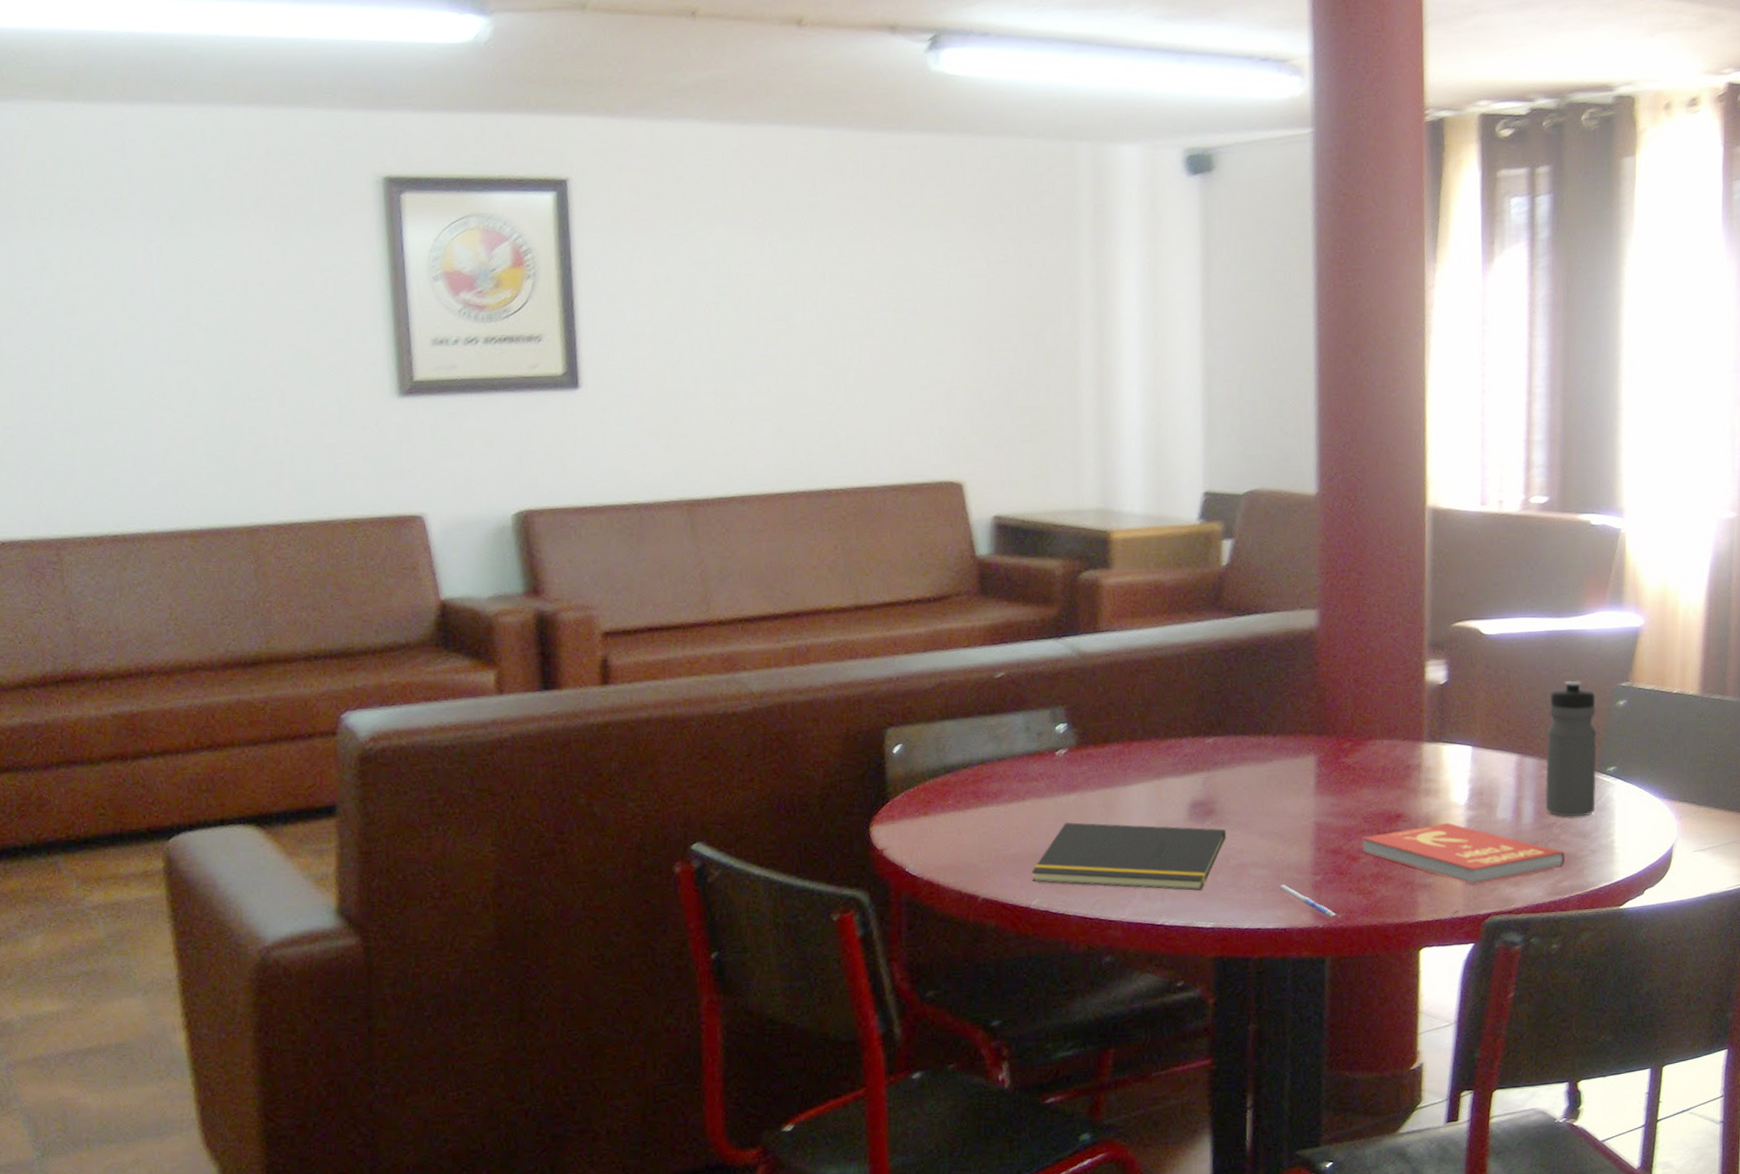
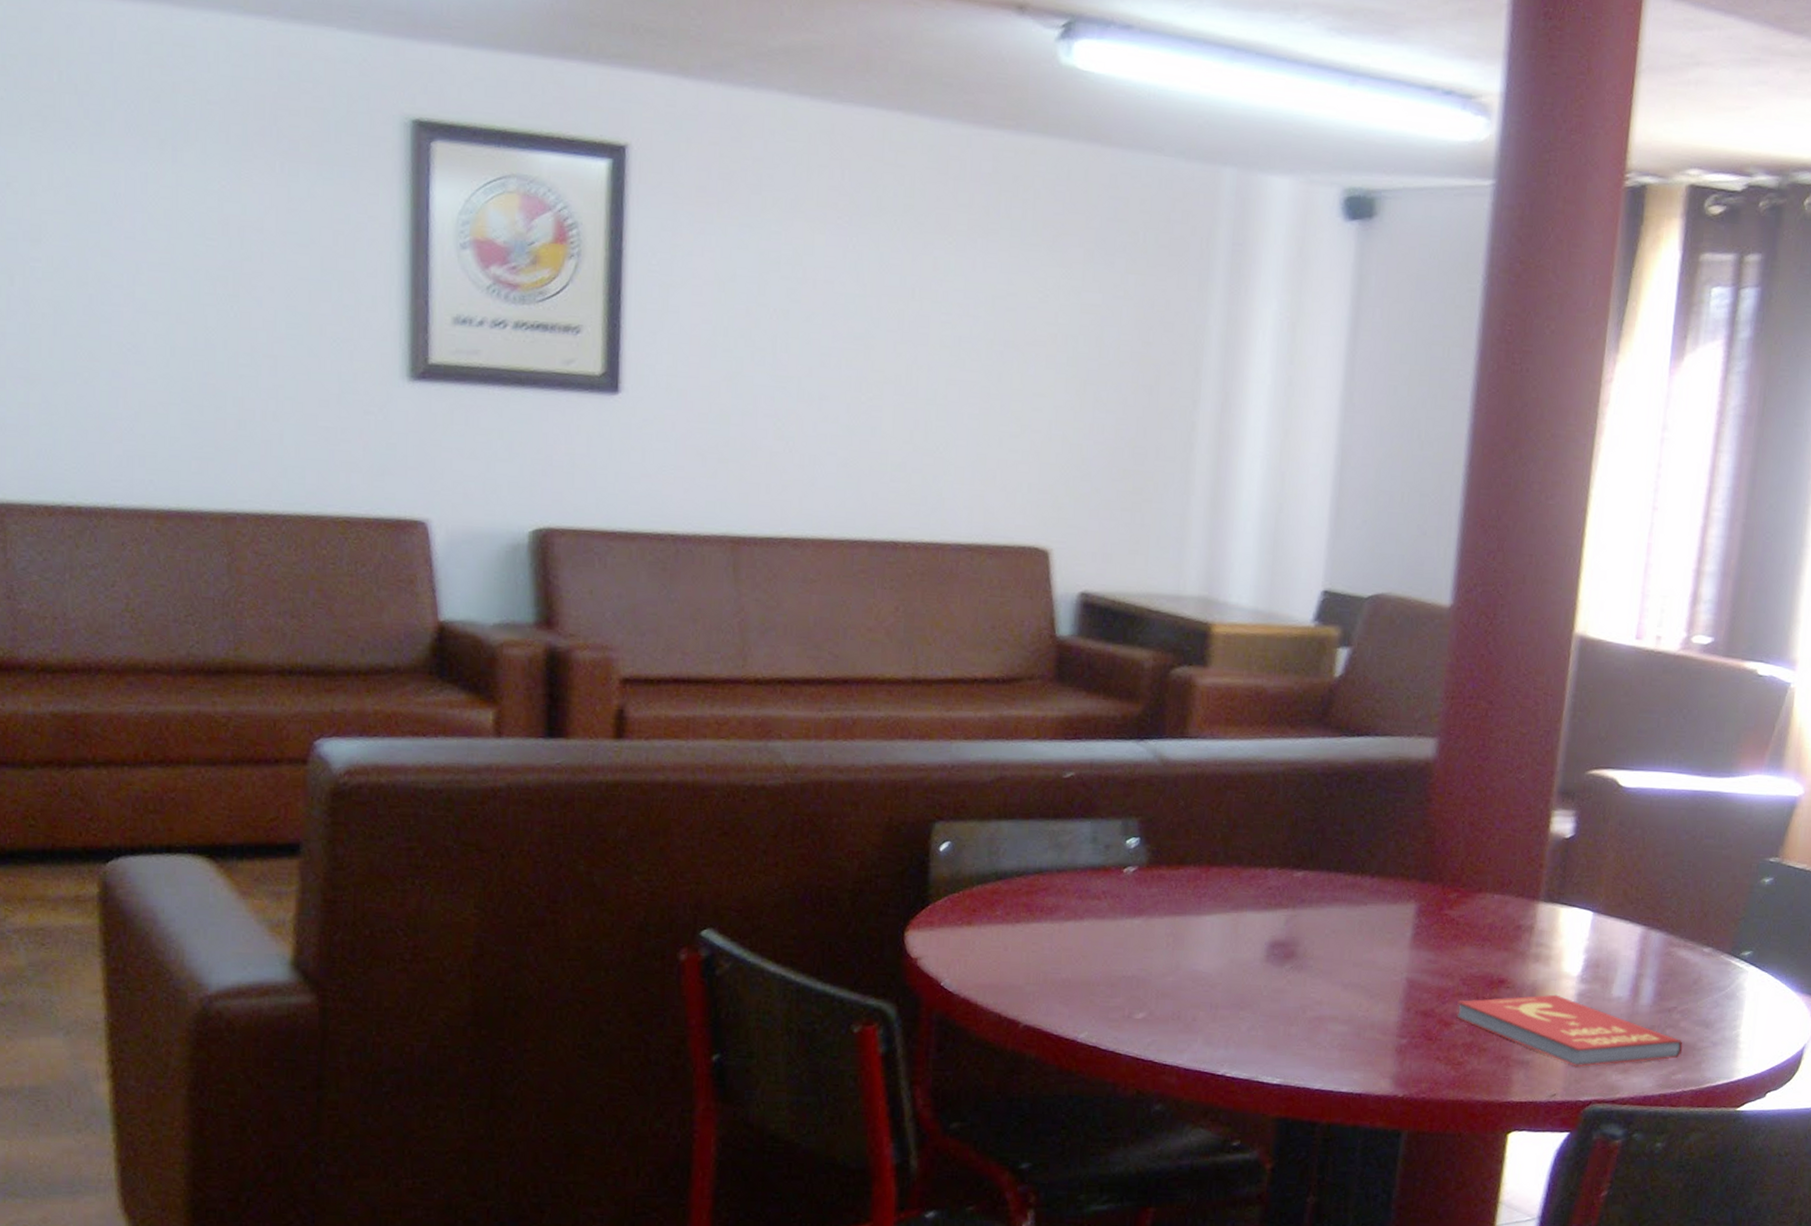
notepad: present [1031,822,1226,891] -> none [1082,950,1306,1041]
pen: present [1277,885,1340,919] -> none [1356,1045,1424,1089]
water bottle: present [1545,680,1597,817] -> none [1667,849,1739,1004]

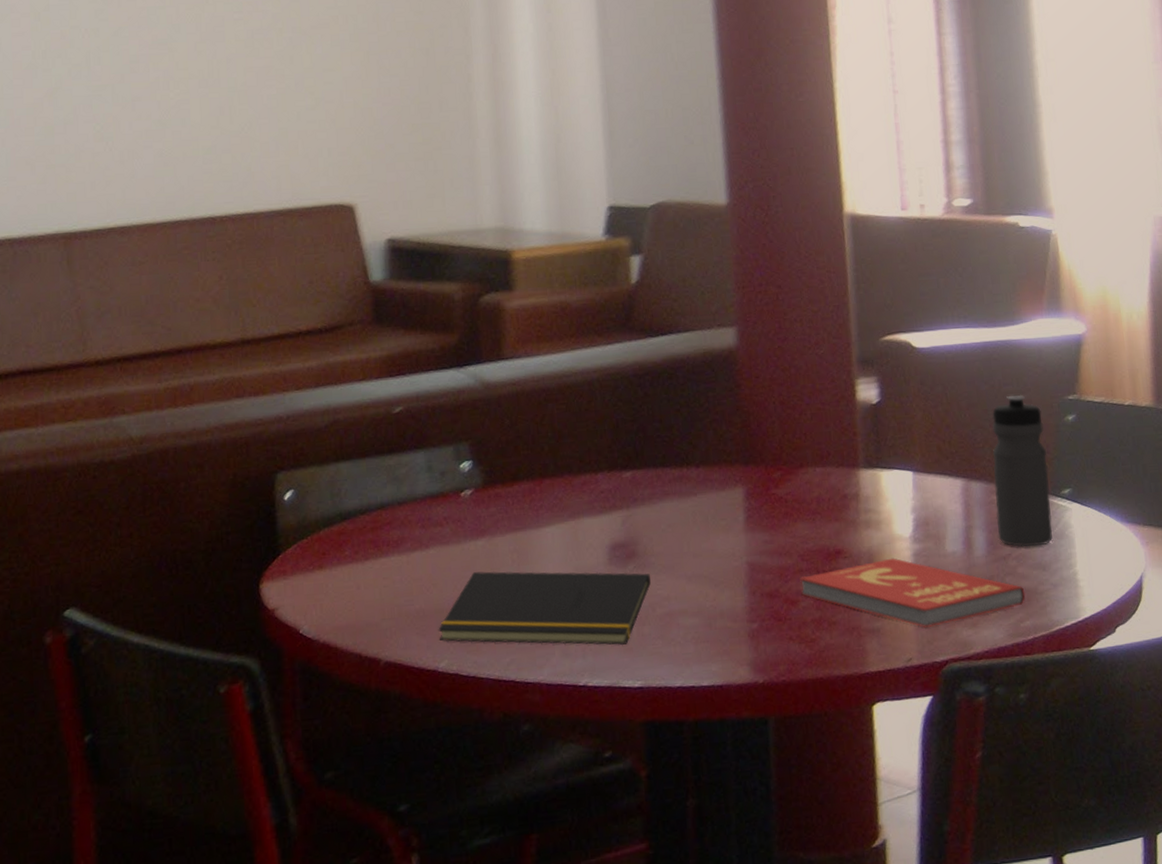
notepad: none [1082,950,1306,1041] -> present [438,571,651,645]
water bottle: none [1667,849,1739,1004] -> present [992,394,1052,548]

